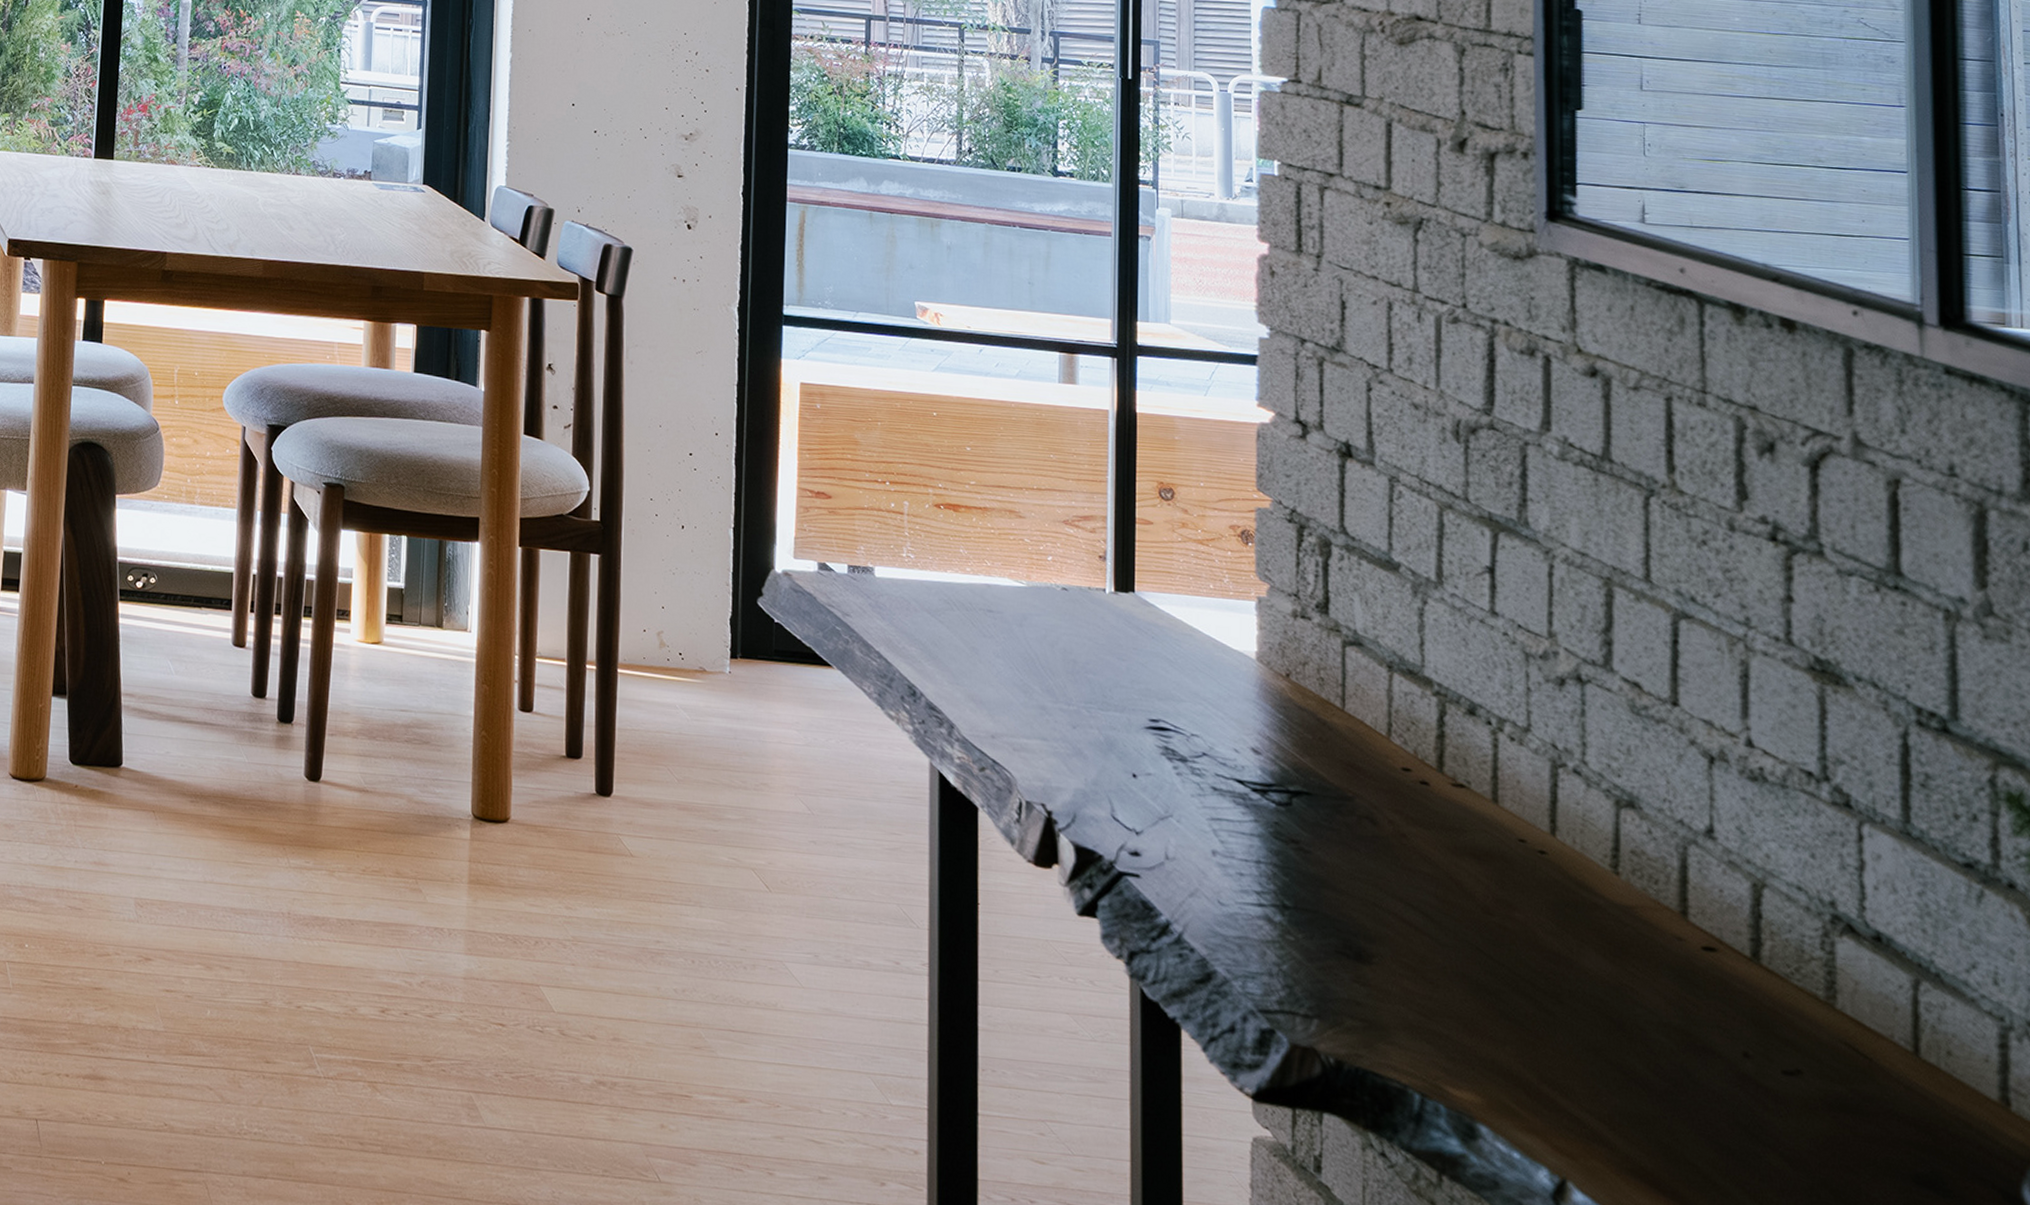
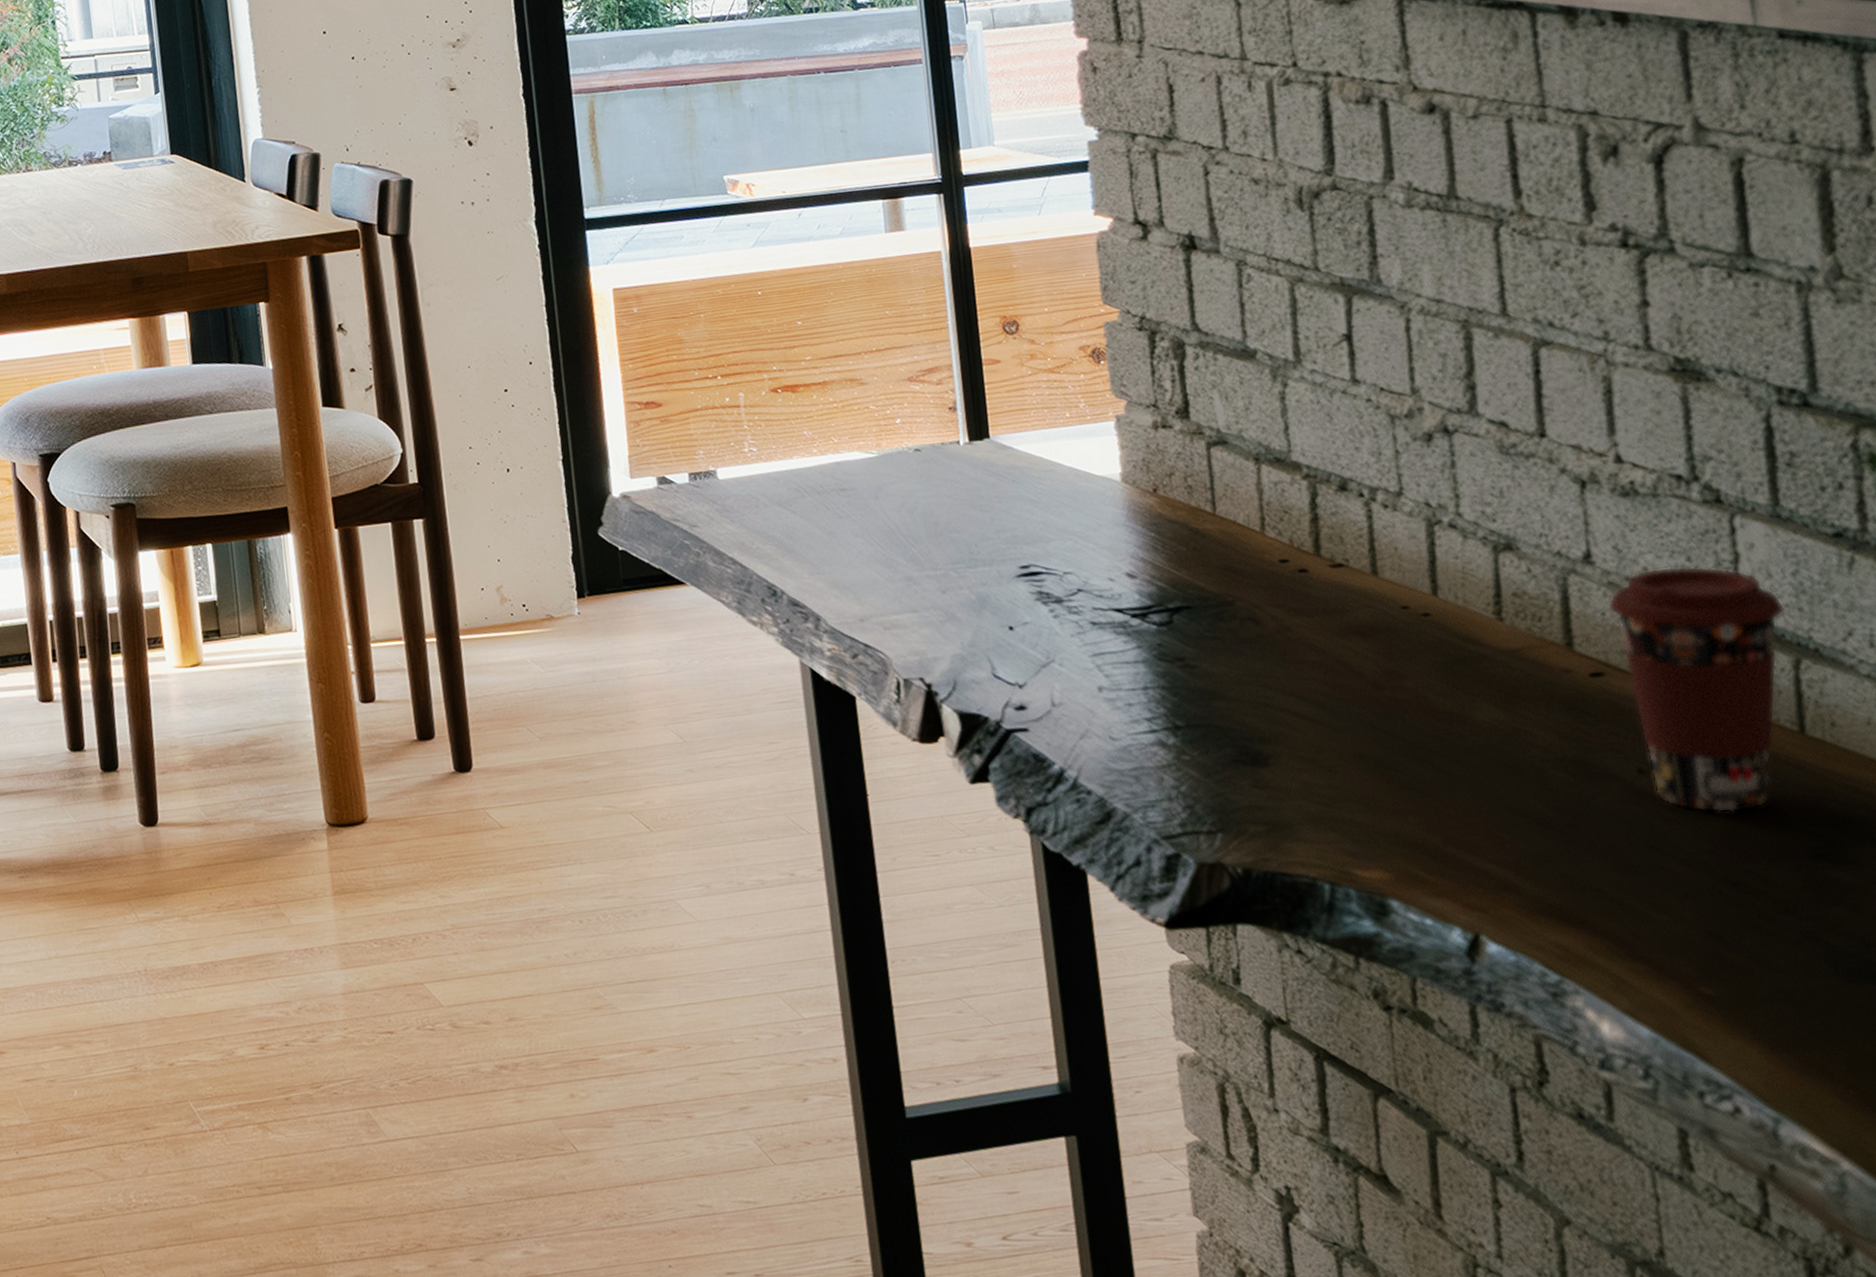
coffee cup: none [1726,856,1908,1121] -> present [1607,566,1785,813]

